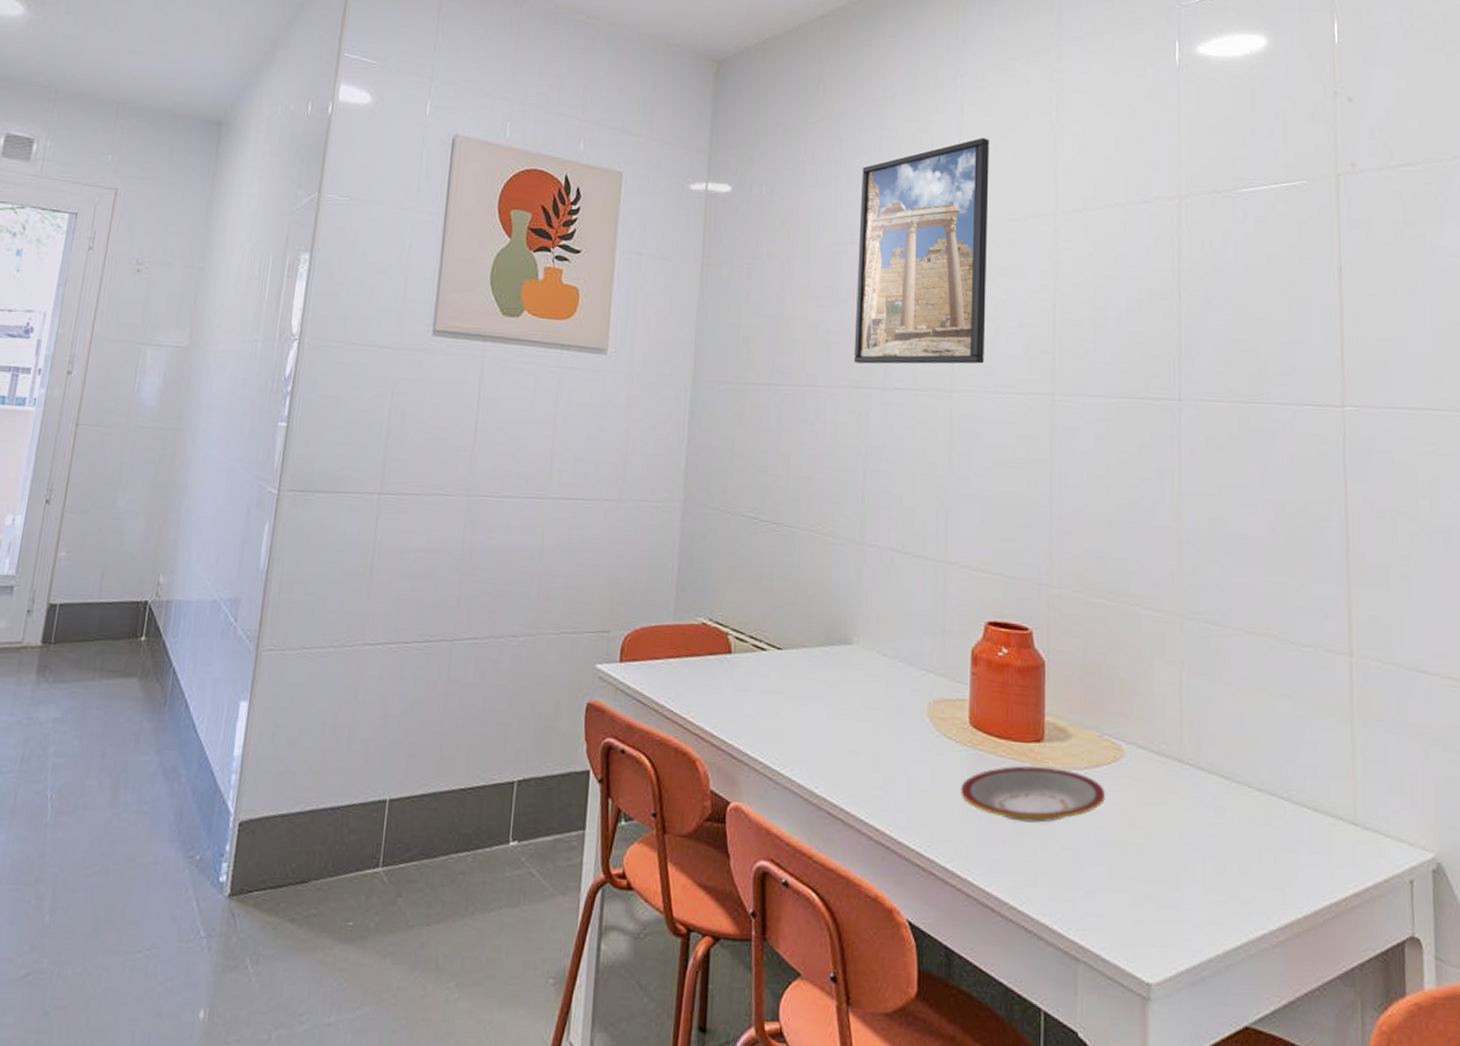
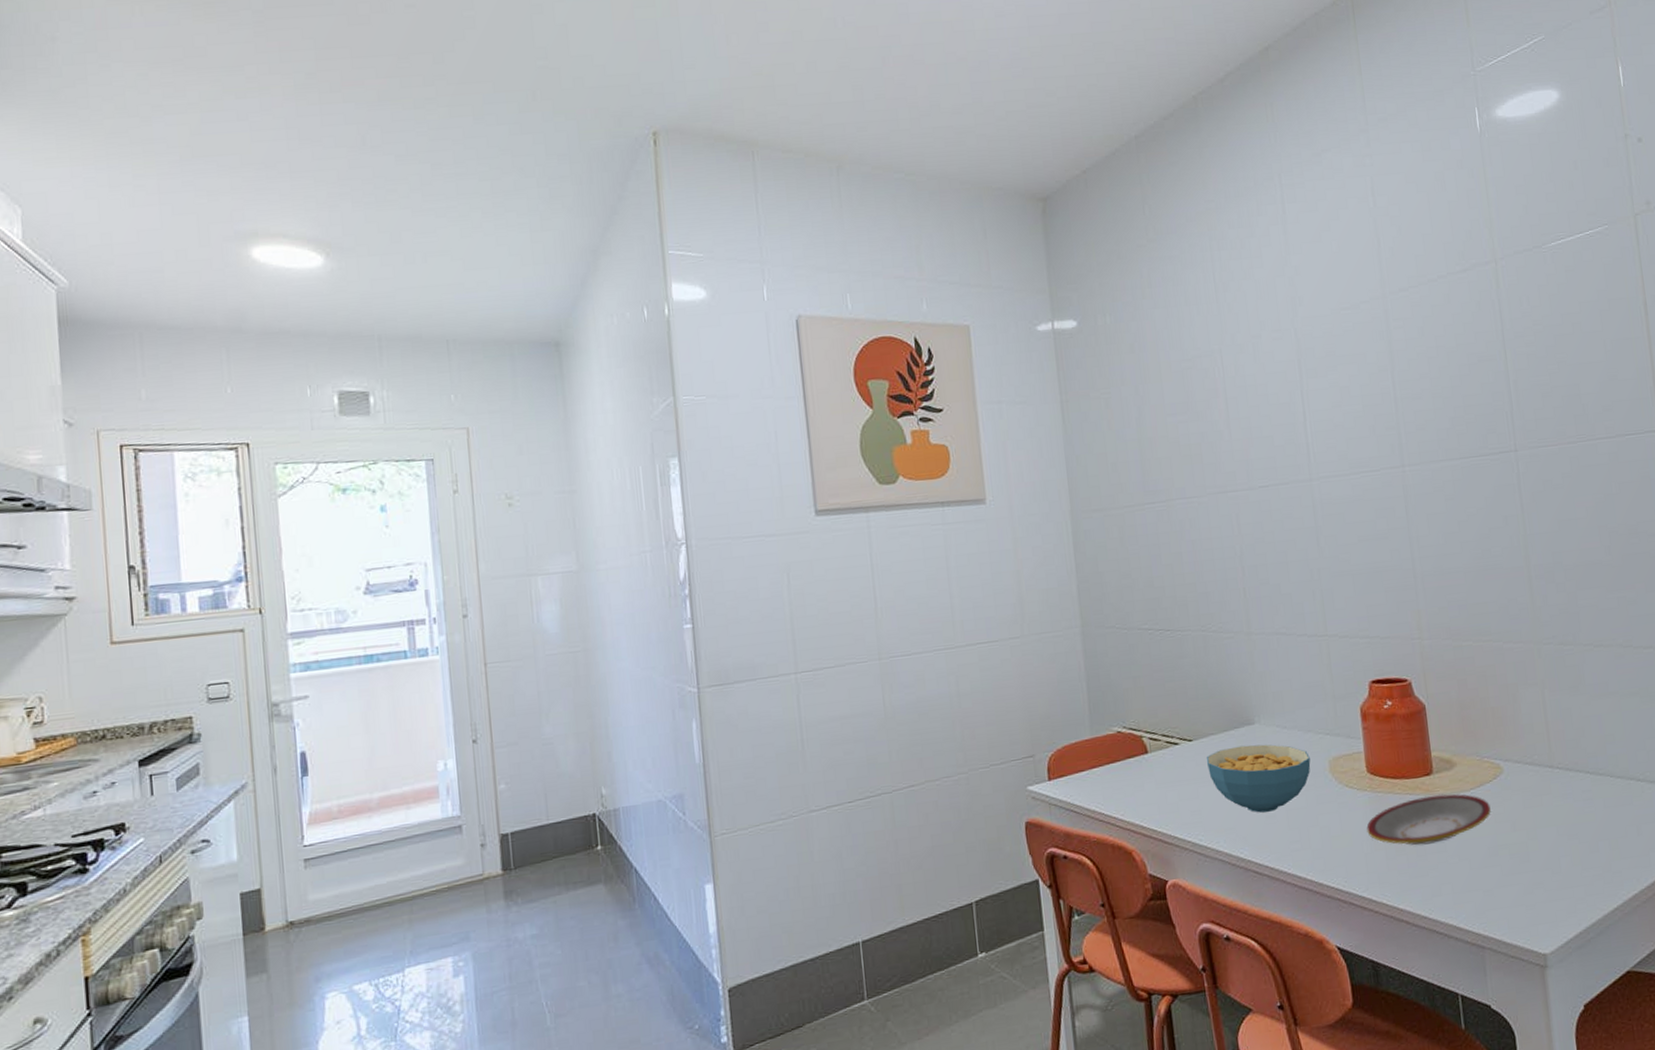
cereal bowl: none [794,665,908,747] -> present [1207,744,1311,813]
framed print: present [853,137,989,364] -> none [1198,233,1337,470]

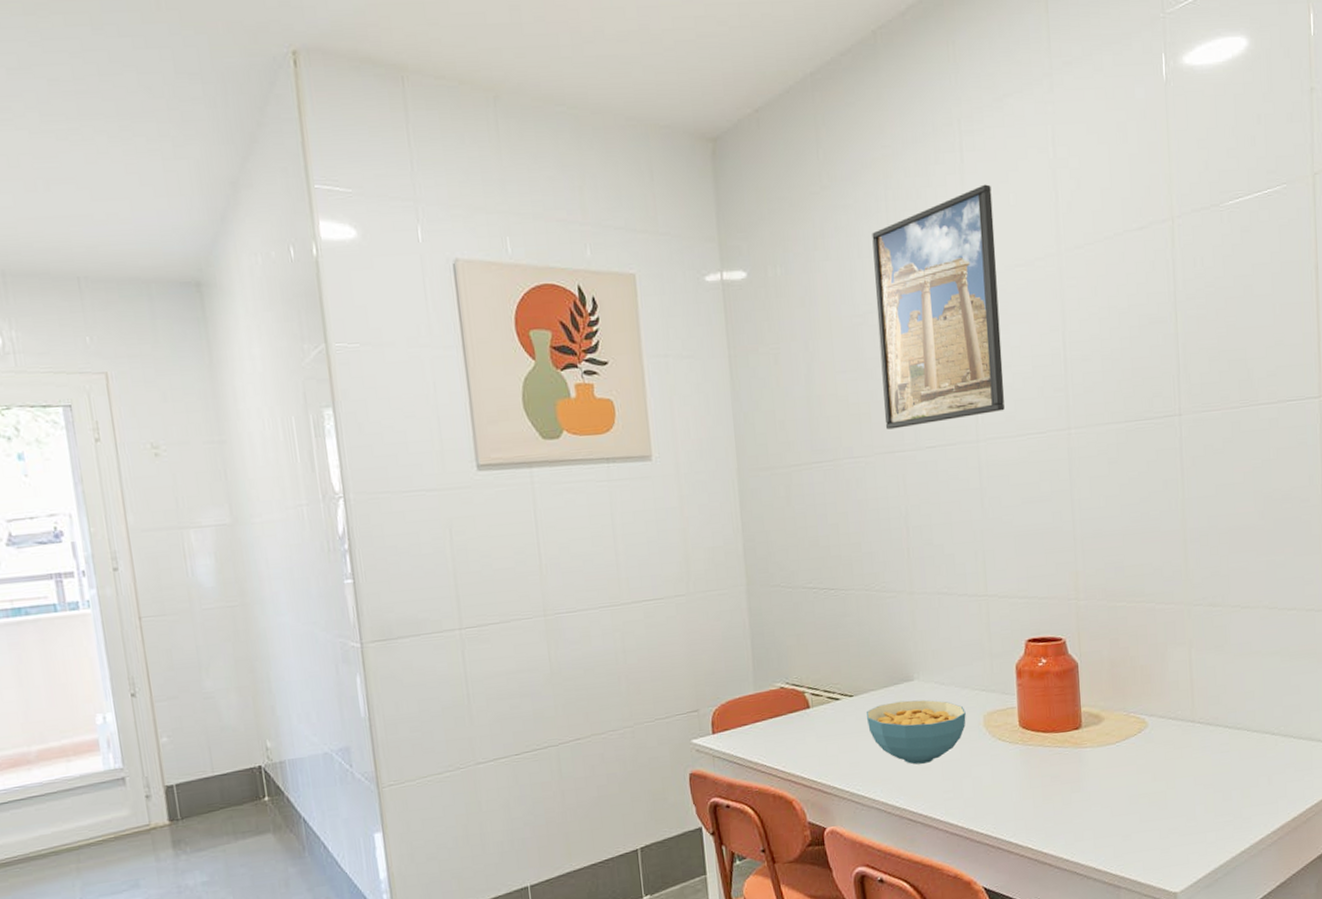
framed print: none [1198,233,1337,470] -> present [872,184,1005,430]
plate: present [1366,794,1491,845] -> none [1016,747,1134,795]

